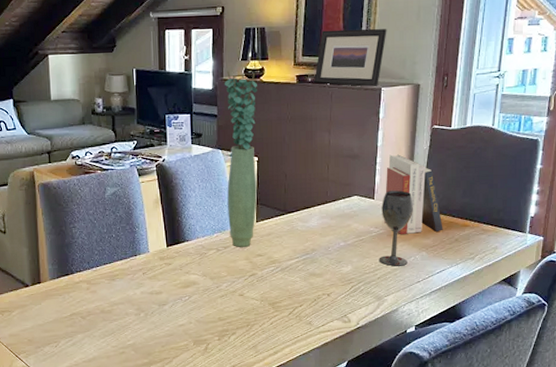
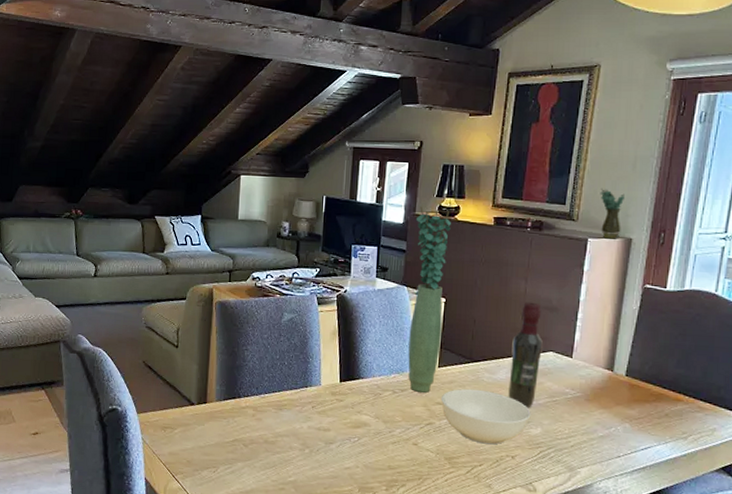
bowl: none [260,238,342,287] -> present [440,388,531,445]
picture frame: present [314,29,387,87] -> none [513,173,598,236]
wine bottle: none [320,152,348,250] -> present [508,302,543,408]
wine glass: present [379,190,413,267] -> none [573,350,617,436]
books: present [384,154,443,234] -> none [582,311,651,404]
vase: none [390,39,411,87] -> present [600,189,624,239]

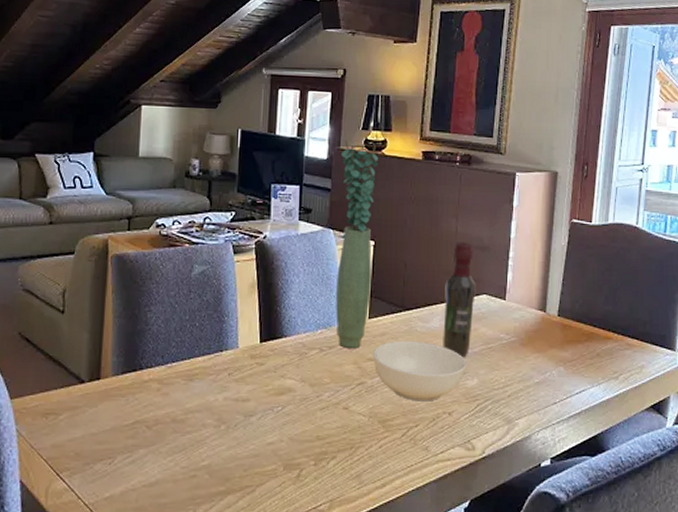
vase: present [600,189,624,239] -> none [525,121,549,173]

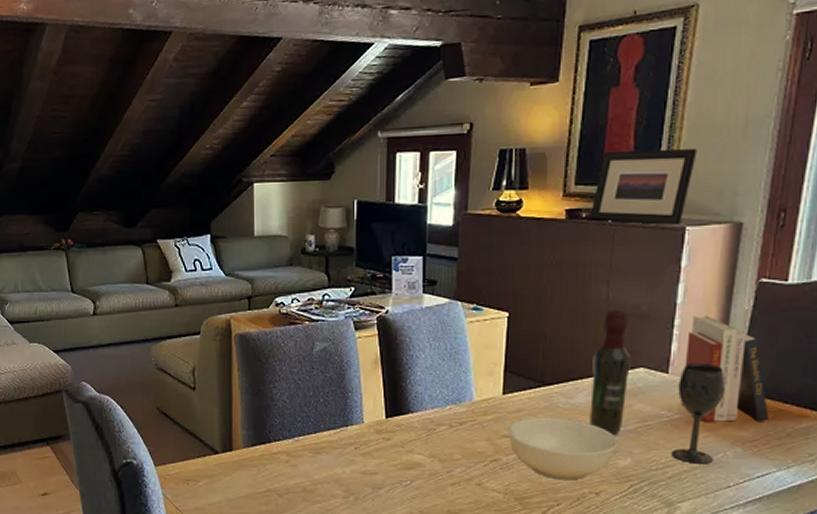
vase: present [336,140,378,348] -> none [466,203,512,425]
picture frame: none [442,104,523,170] -> present [590,149,698,225]
wine glass: none [509,291,549,383] -> present [671,363,725,464]
books: none [516,249,583,344] -> present [681,315,769,423]

